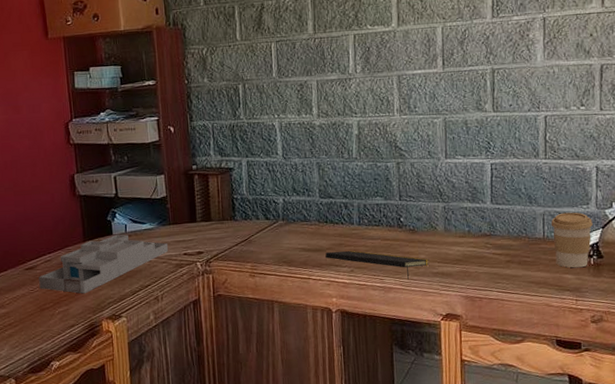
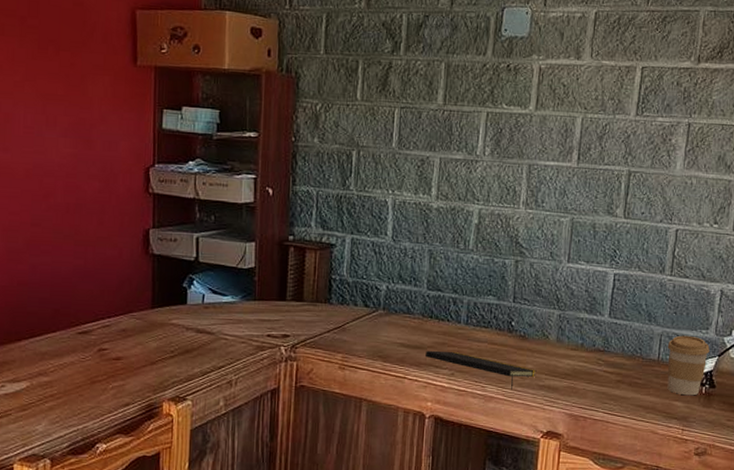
desk organizer: present [39,234,168,294] -> none [92,304,249,369]

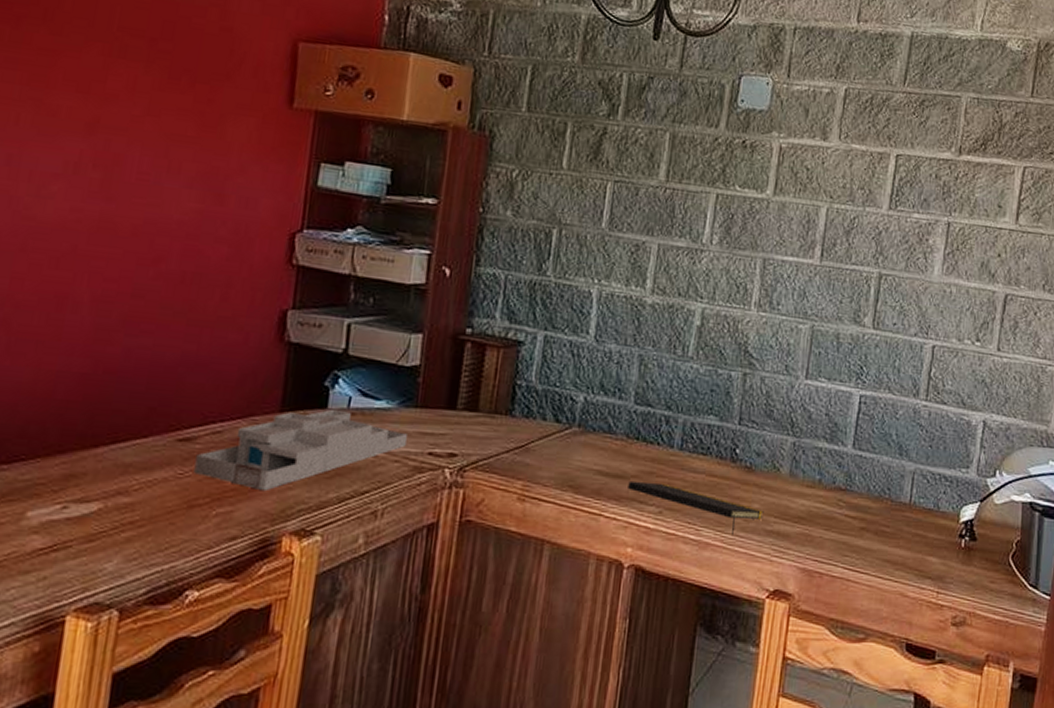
desk organizer: none [92,304,249,369] -> present [194,409,407,492]
coffee cup: present [667,335,710,396] -> none [920,474,970,550]

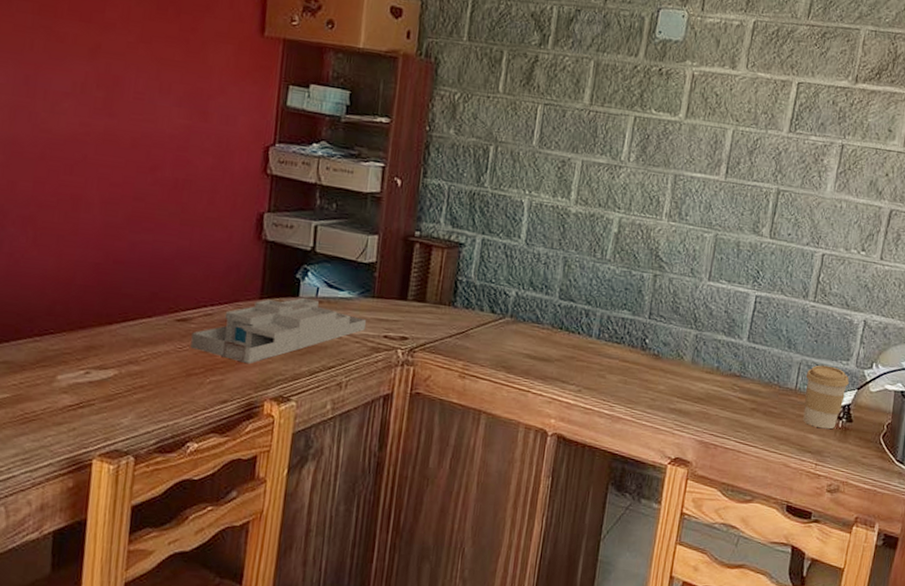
notepad: present [628,480,764,535] -> none [552,363,669,411]
coffee cup: none [920,474,970,550] -> present [803,365,849,430]

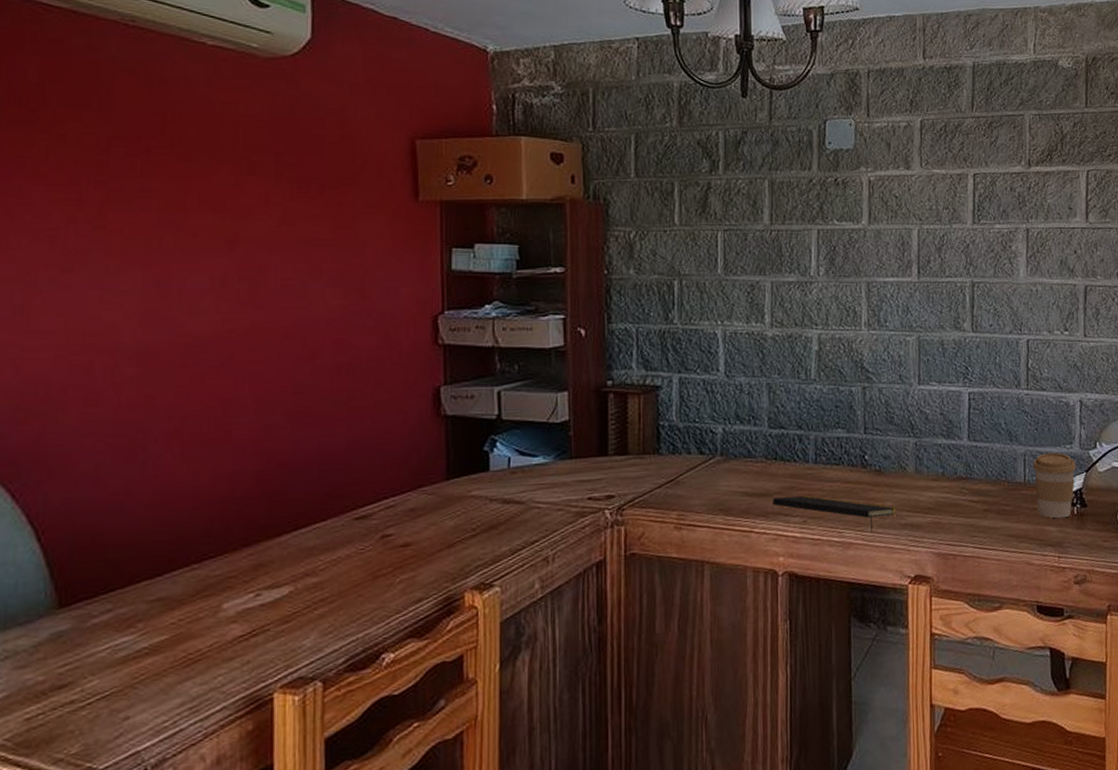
desk organizer: present [190,297,366,365] -> none [374,470,566,554]
notepad: none [552,363,669,411] -> present [773,495,897,532]

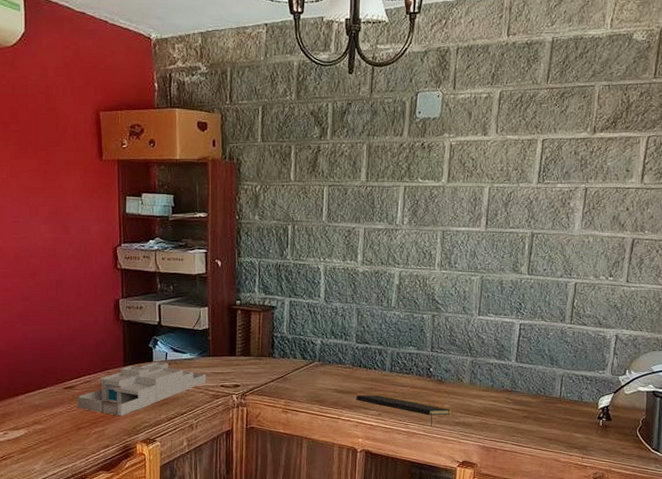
desk organizer: none [374,470,566,554] -> present [77,361,206,417]
coffee cup: present [1032,452,1076,519] -> none [568,376,606,428]

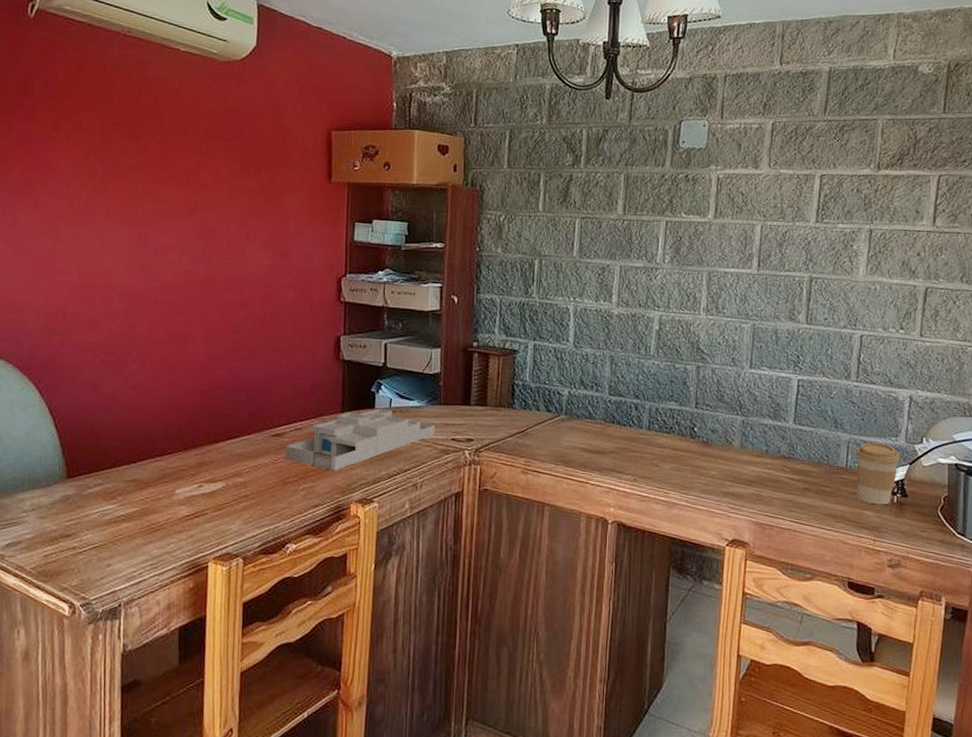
notepad: present [356,394,453,426] -> none [608,455,721,496]
coffee cup: none [568,376,606,428] -> present [855,442,900,505]

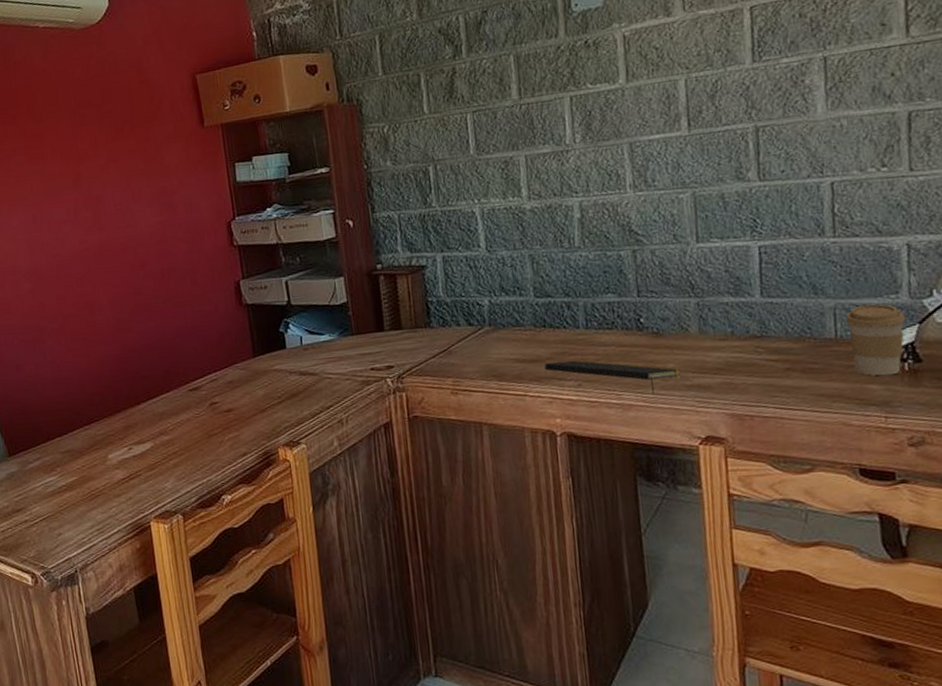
desk organizer: present [285,408,435,471] -> none [204,347,352,418]
notepad: none [608,455,721,496] -> present [545,360,681,394]

